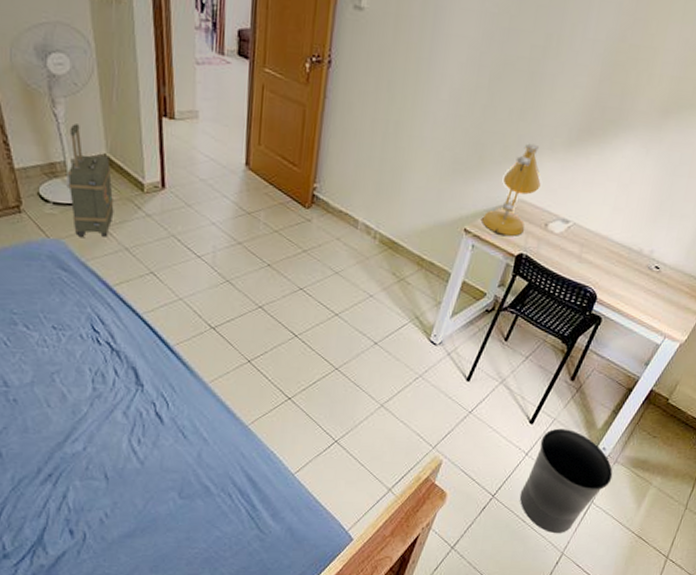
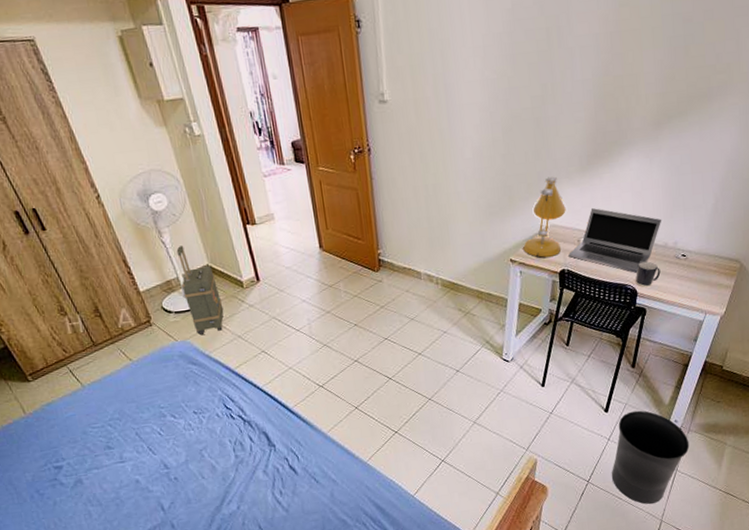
laptop: none [531,191,644,276] -> present [568,208,662,273]
mug: none [597,264,628,294] -> present [635,261,661,287]

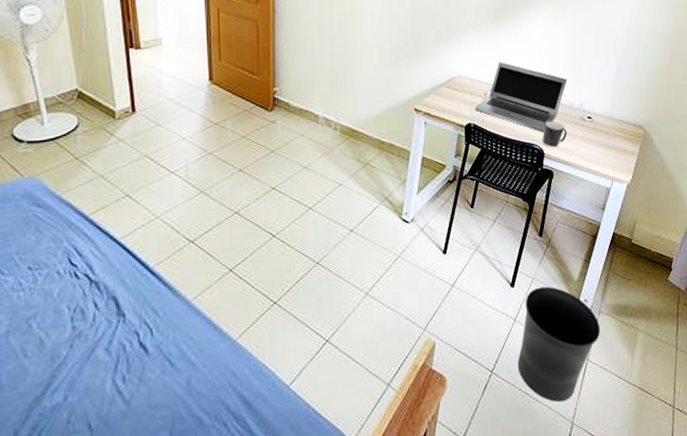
suitcase: present [176,245,224,336] -> none [40,65,87,172]
table lamp: present [523,176,566,259] -> none [429,26,474,110]

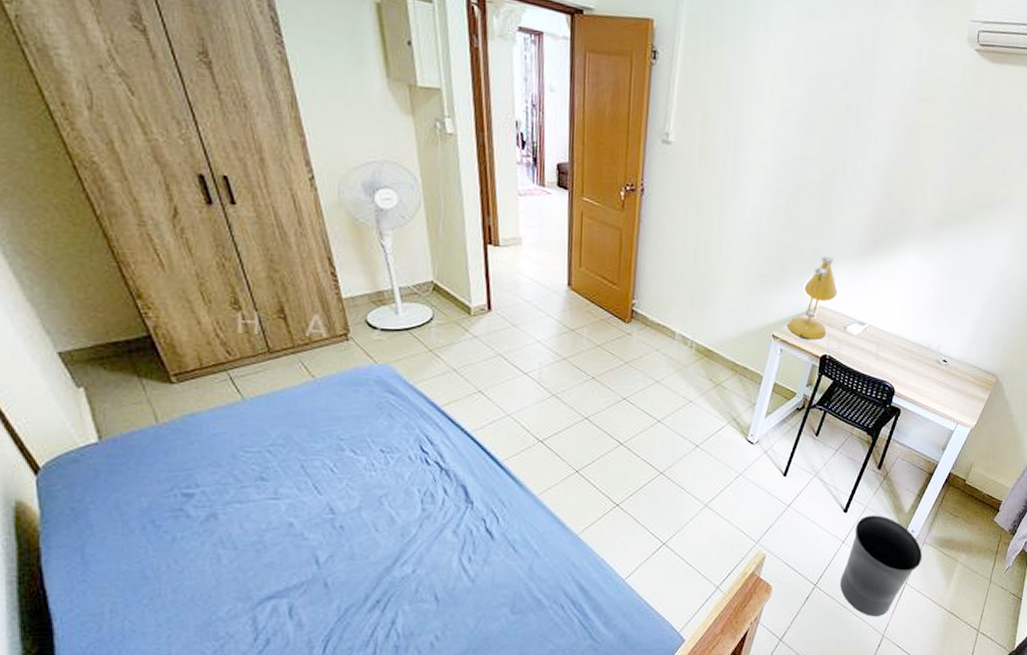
table lamp: none [429,26,474,110] -> present [788,256,838,340]
laptop: present [475,62,568,132] -> none [832,297,930,371]
mug: present [542,121,567,148] -> none [894,360,921,387]

